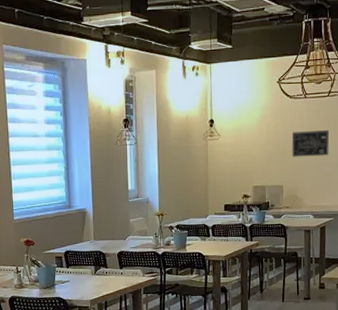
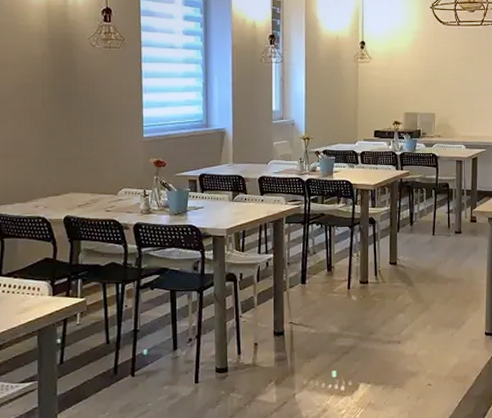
wall art: present [292,130,330,157] -> none [444,59,482,85]

